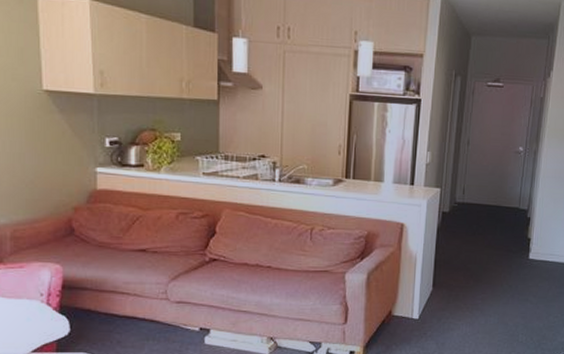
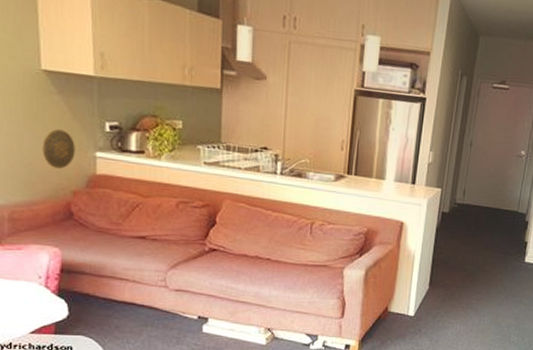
decorative plate: none [44,147,76,186] -> present [42,129,75,169]

